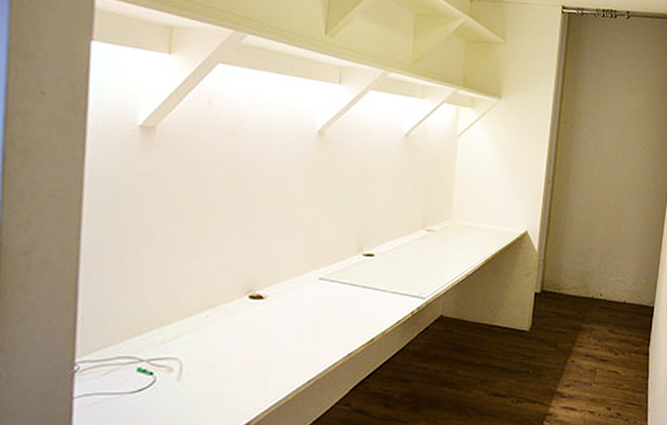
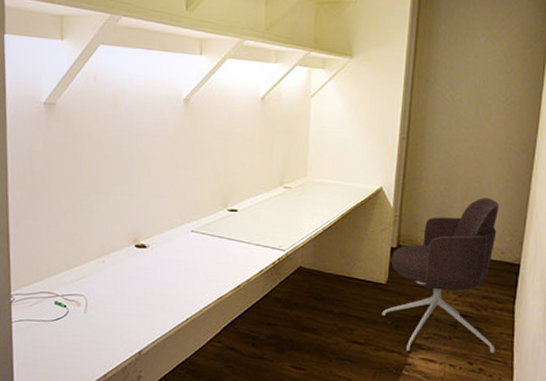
office chair: none [524,242,636,401] -> present [382,198,499,354]

